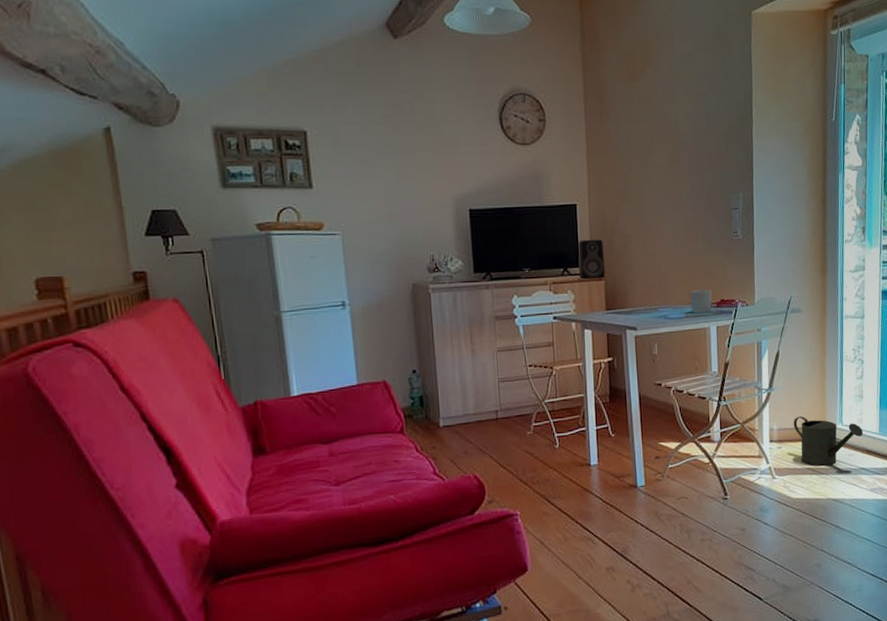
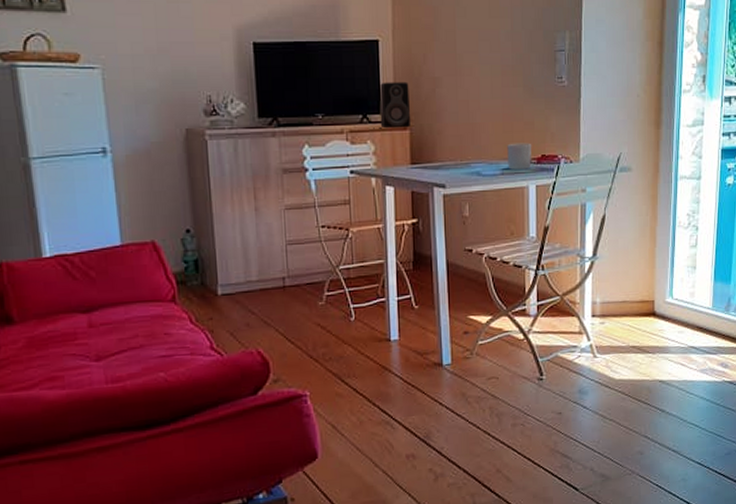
watering can: present [793,416,864,466] -> none [618,288,695,344]

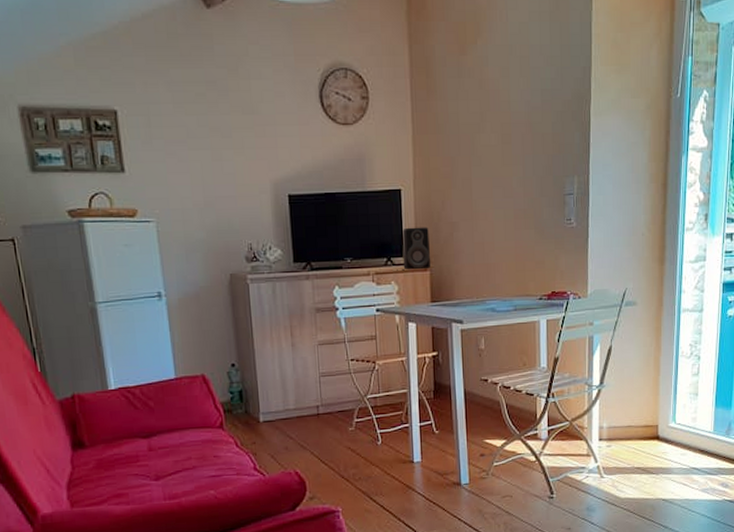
mug: present [507,142,532,170] -> none [520,280,543,306]

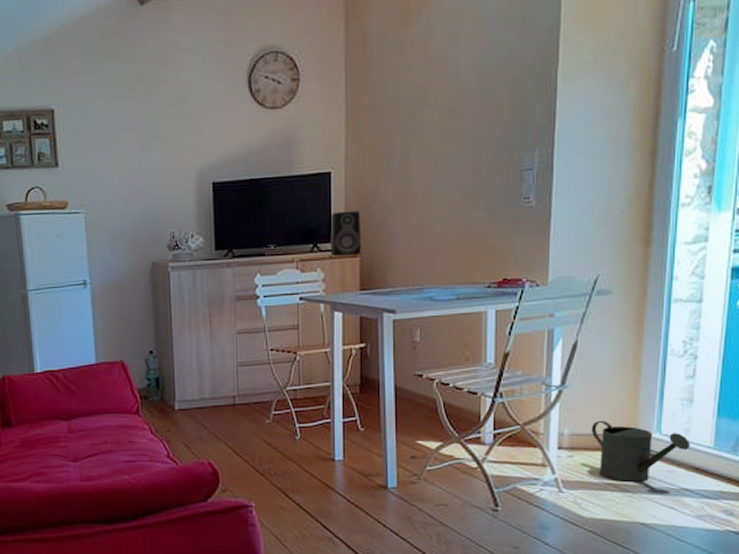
watering can: none [624,413,697,465] -> present [591,420,691,482]

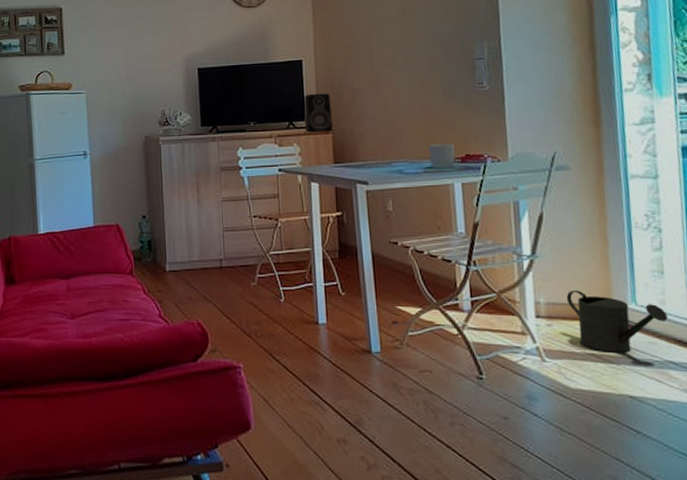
mug: none [464,266,493,295] -> present [428,143,456,168]

